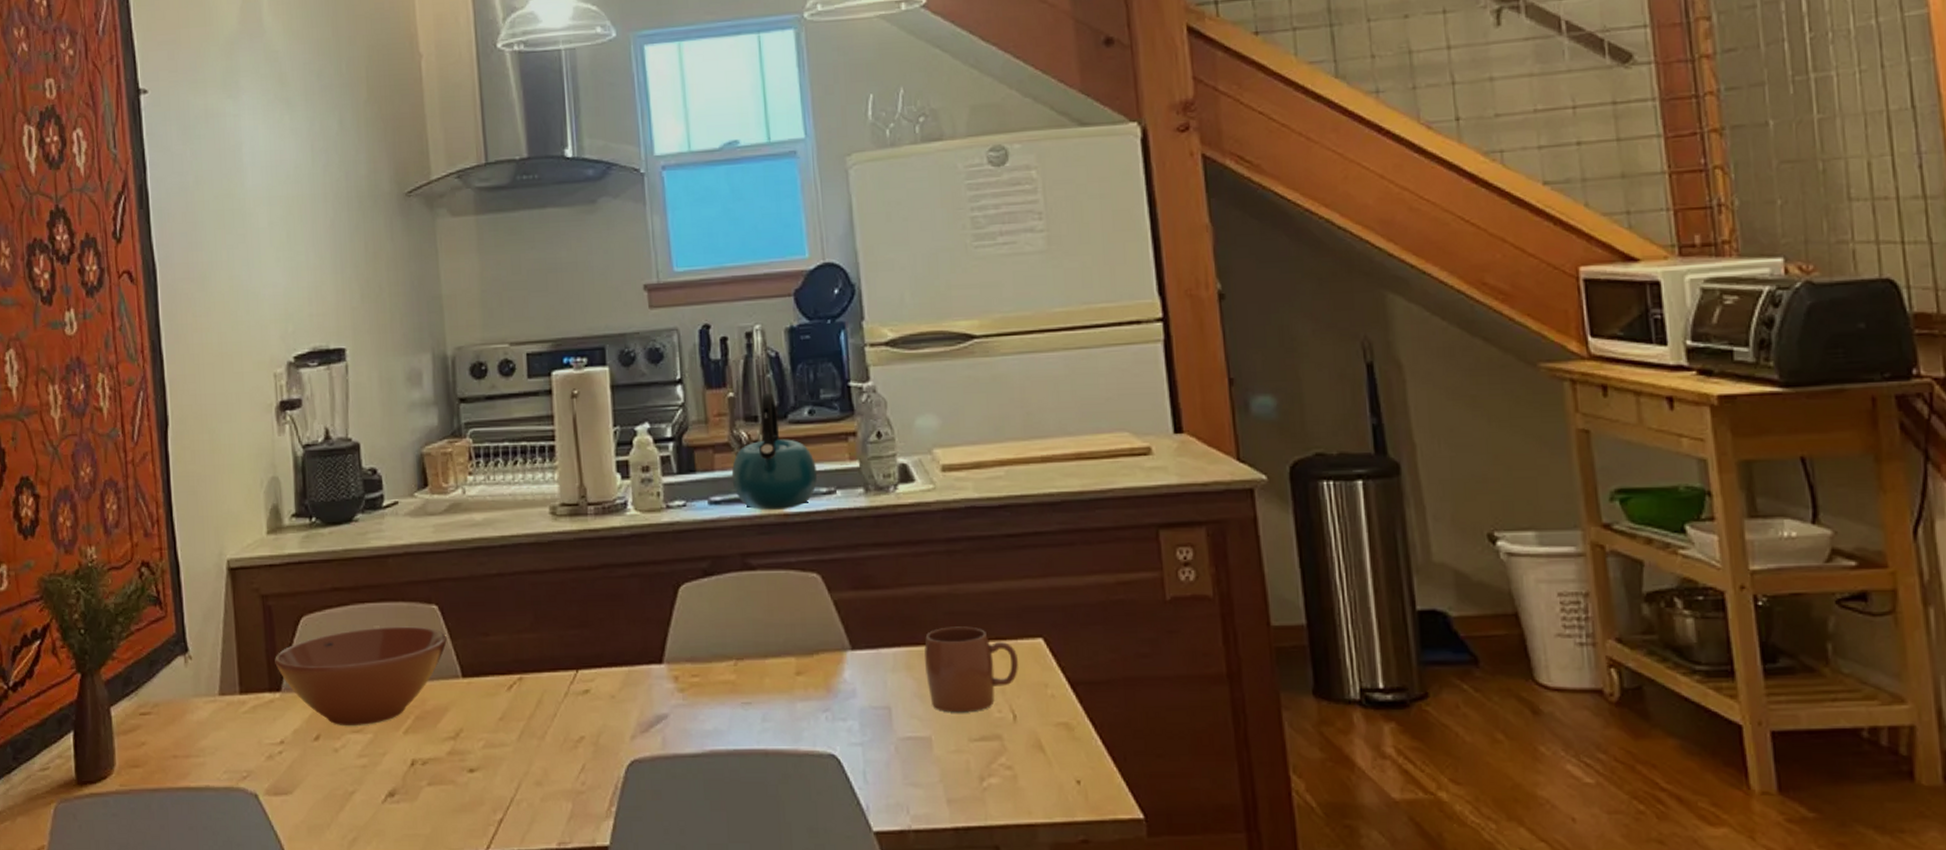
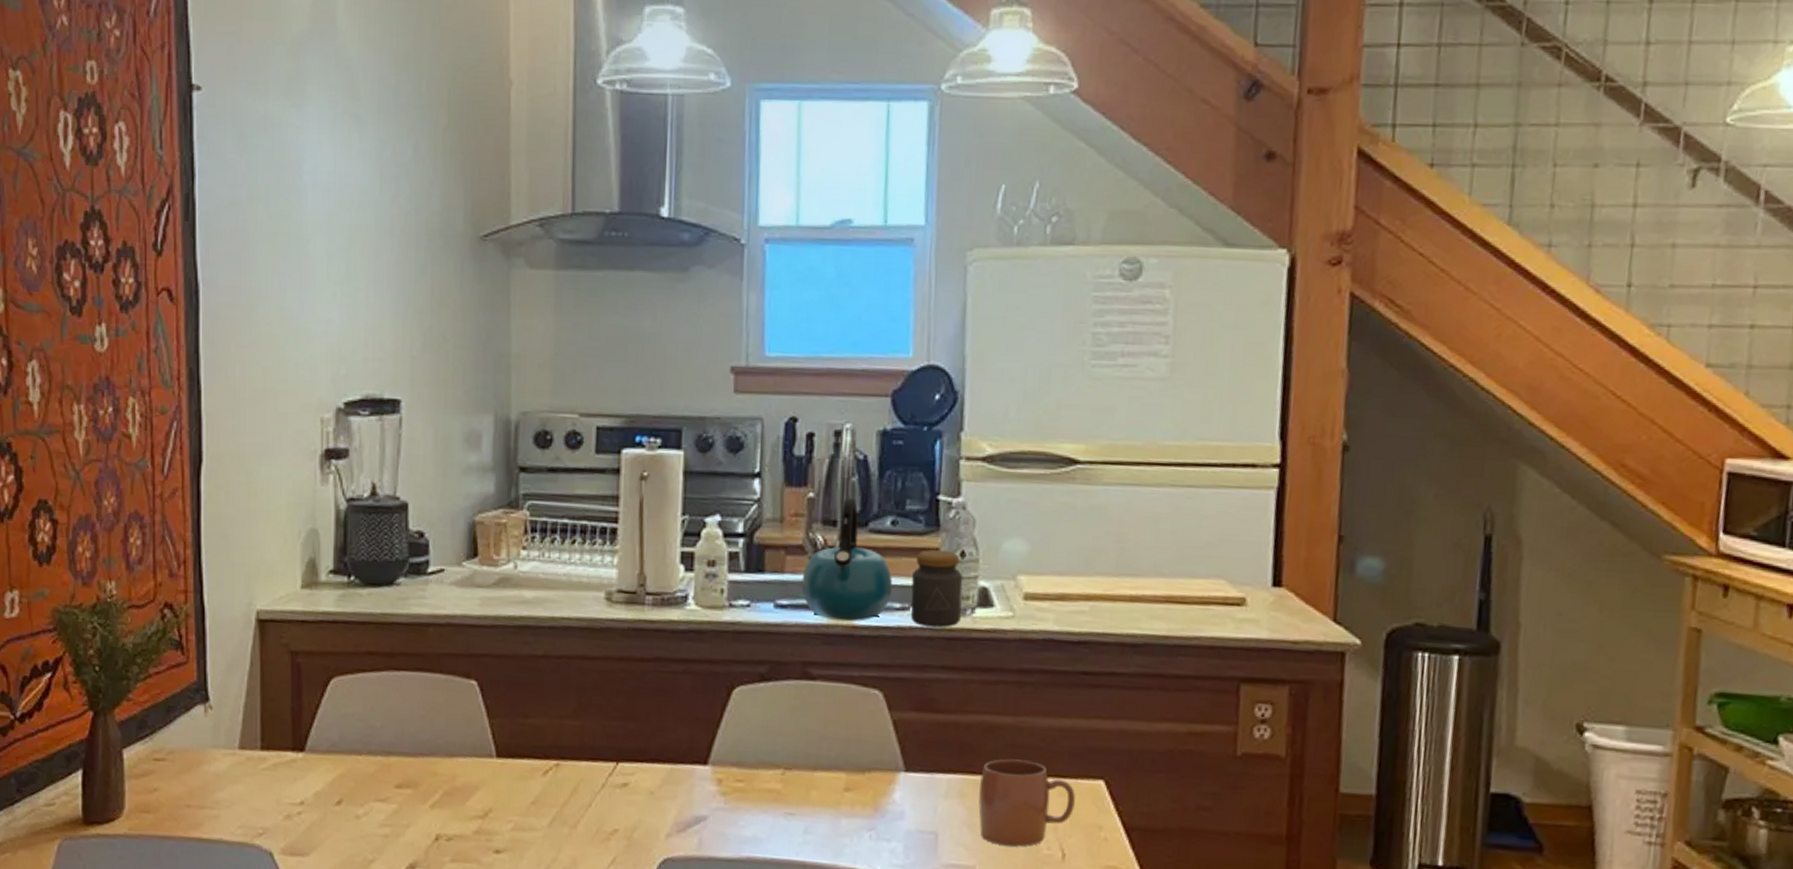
bowl: present [275,626,447,725] -> none [300,697,484,795]
jar: none [834,432,886,507] -> present [910,549,963,628]

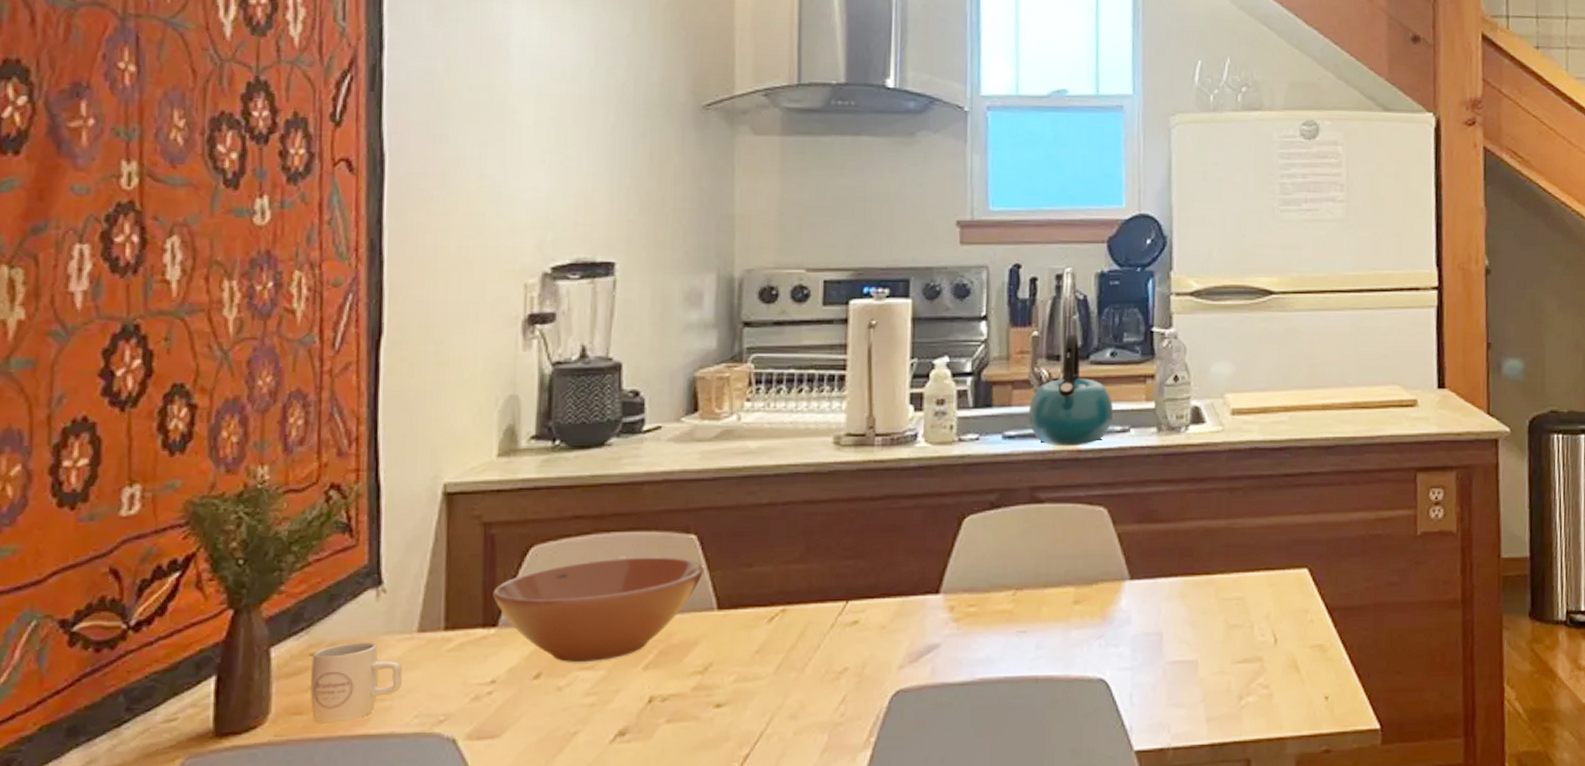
mug: none [154,752,228,825] -> present [309,642,403,723]
bowl: none [300,697,484,795] -> present [493,557,704,662]
jar: present [910,549,963,628] -> none [1130,375,1177,445]
mug: present [978,759,1075,846] -> none [1197,558,1284,638]

